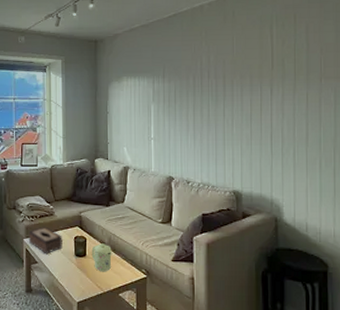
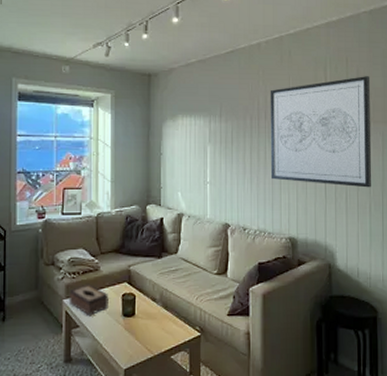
mug: present [91,243,112,272] -> none [141,300,164,333]
wall art: none [213,32,322,144] -> present [270,76,372,188]

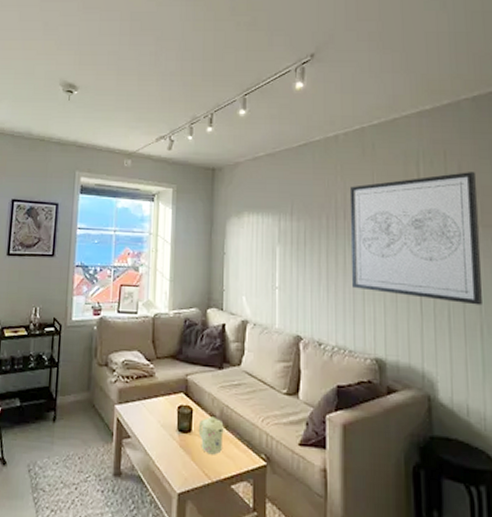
tissue box: present [68,283,108,317] -> none [121,390,163,427]
mug: none [141,300,164,333] -> present [198,416,224,455]

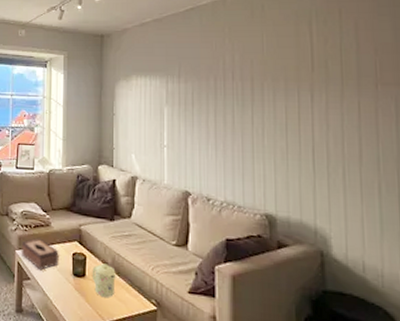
tissue box: none [121,390,163,427] -> present [21,238,59,271]
wall art: present [349,172,482,305] -> none [238,29,380,164]

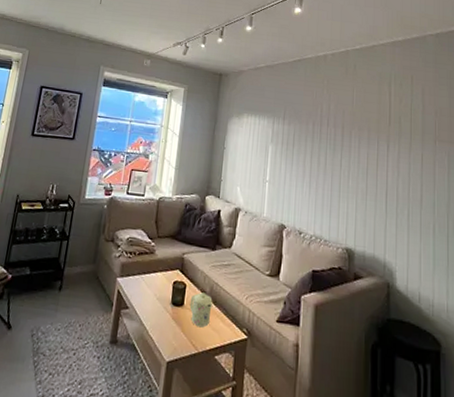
tissue box: present [21,238,59,271] -> none [122,265,160,300]

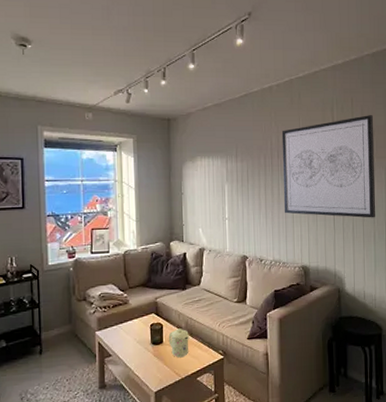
wall art: none [330,94,437,208] -> present [281,115,376,218]

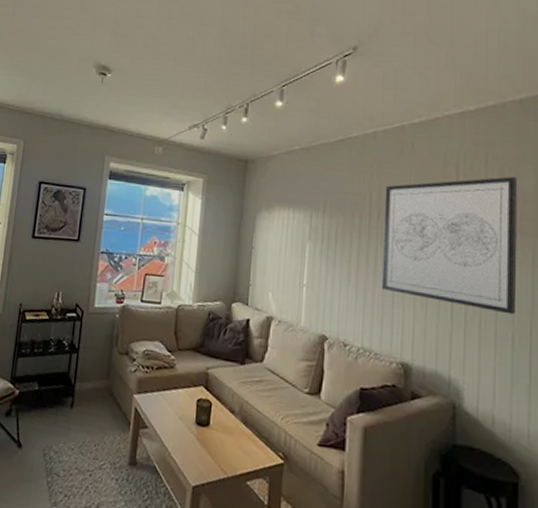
mug: present [168,328,189,358] -> none [216,411,243,450]

